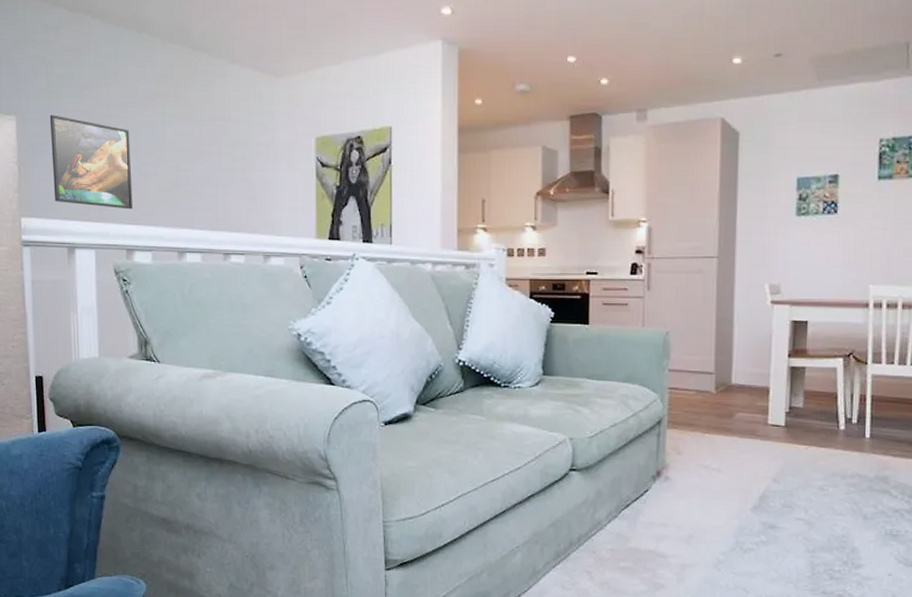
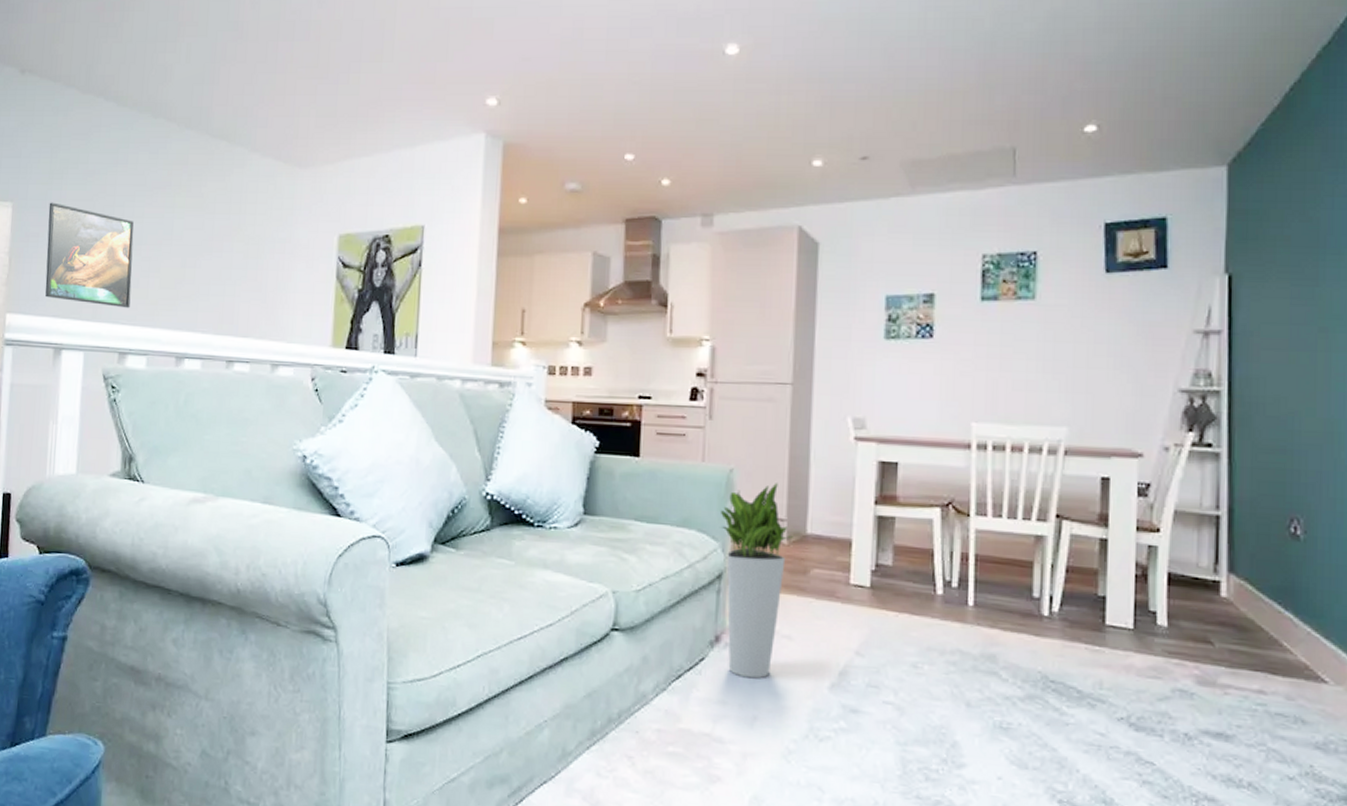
planter: none [659,342,720,505] -> present [720,483,793,679]

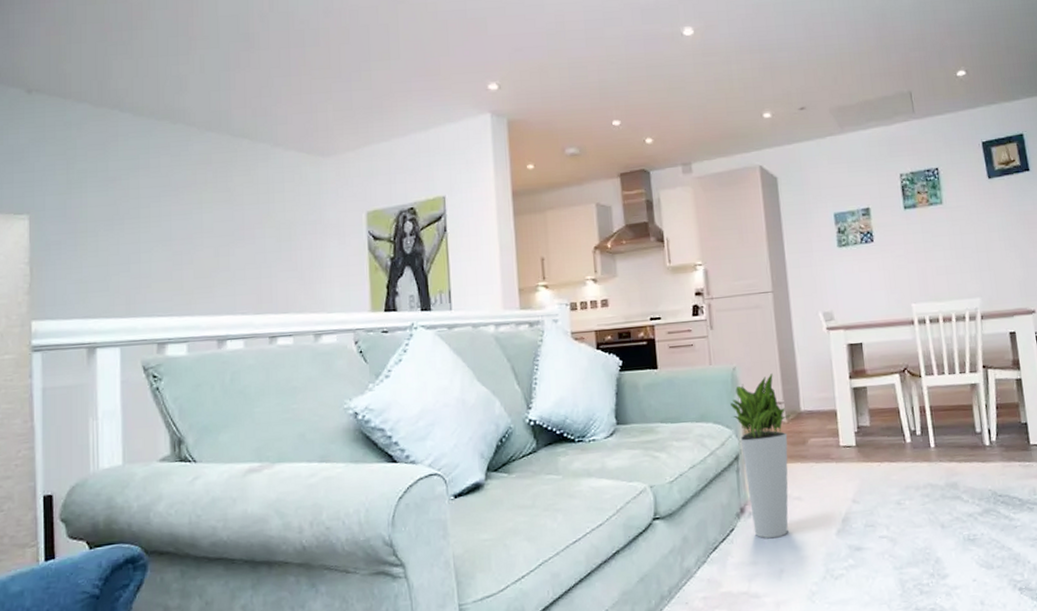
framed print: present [45,202,134,309] -> none [69,210,165,301]

